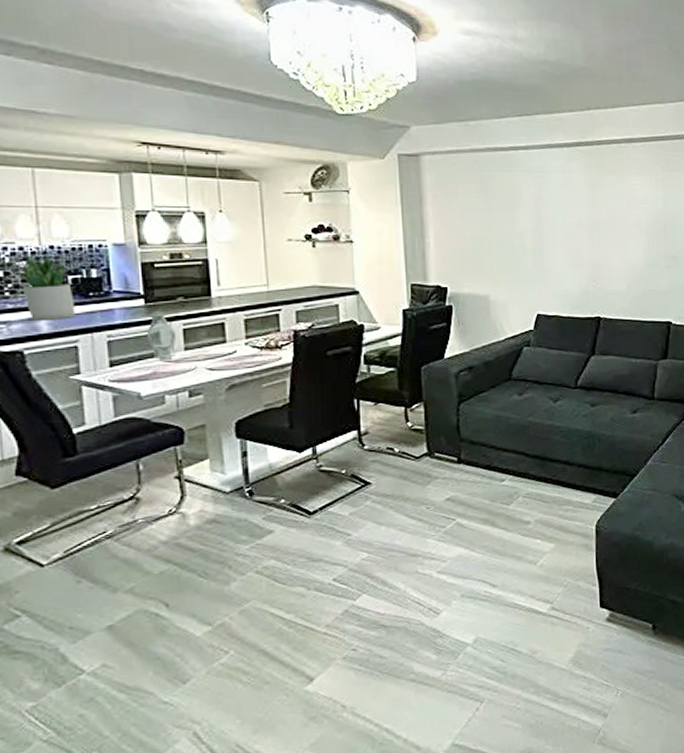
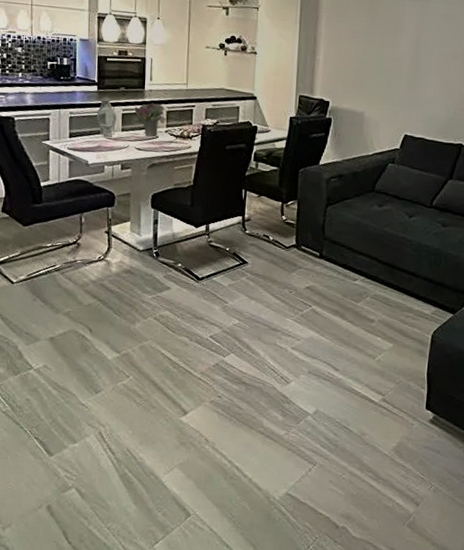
planter: present [17,253,75,320] -> none [15,42,51,96]
flower bouquet: none [199,311,245,353] -> present [134,103,167,138]

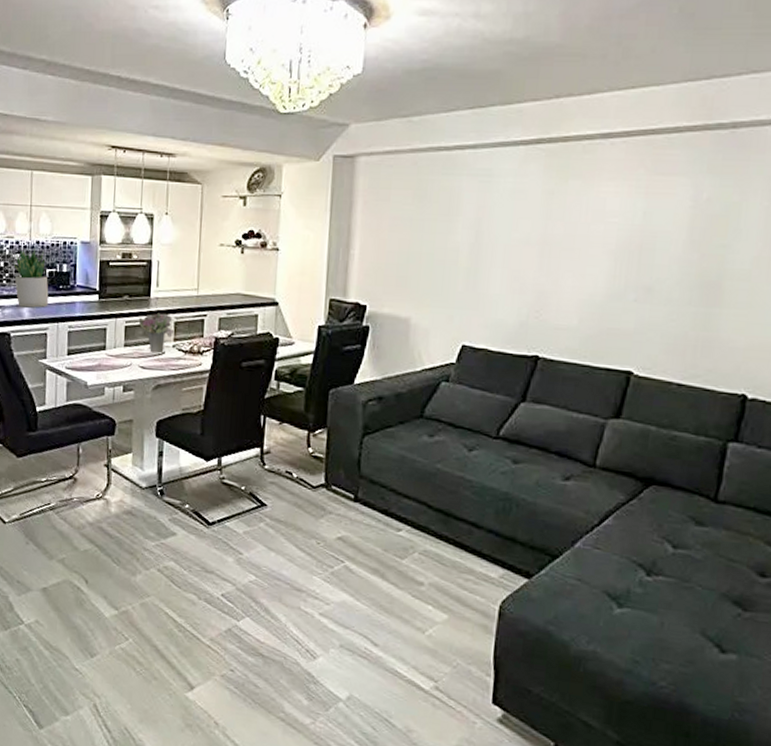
planter: none [15,42,51,96] -> present [13,248,49,308]
vase: present [96,96,117,138] -> none [97,306,120,355]

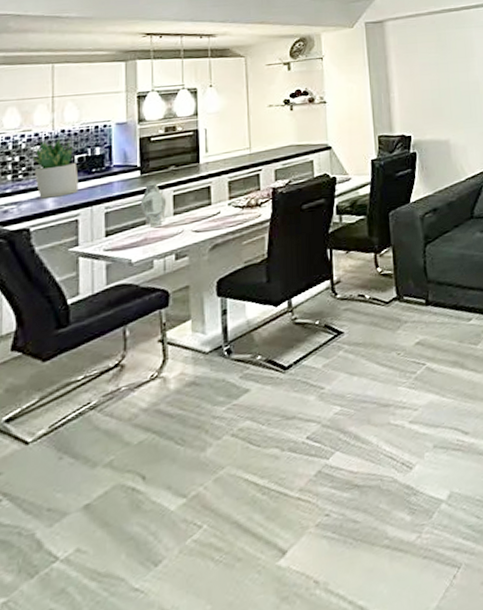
vase: none [97,306,120,355] -> present [140,179,167,228]
flower bouquet: present [138,313,174,354] -> none [188,175,229,216]

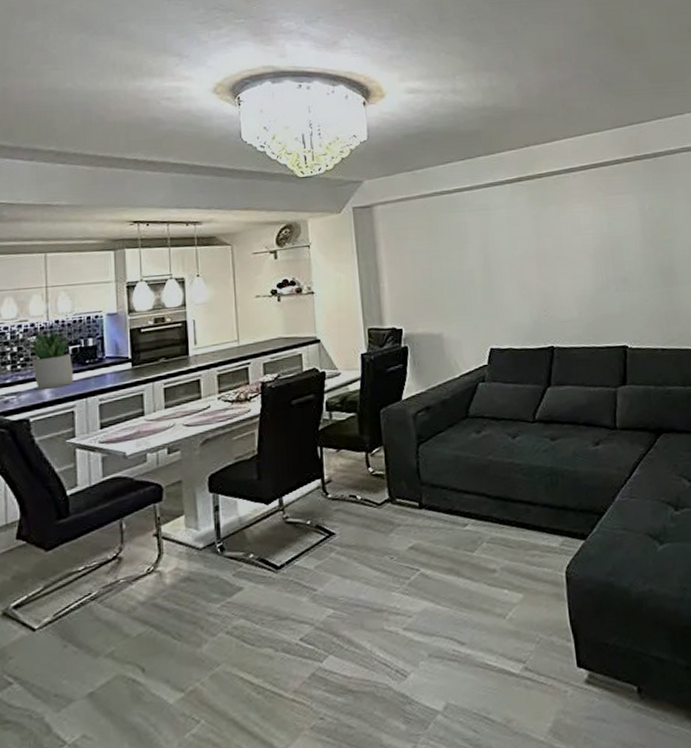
vase: present [140,179,167,228] -> none [132,372,158,421]

